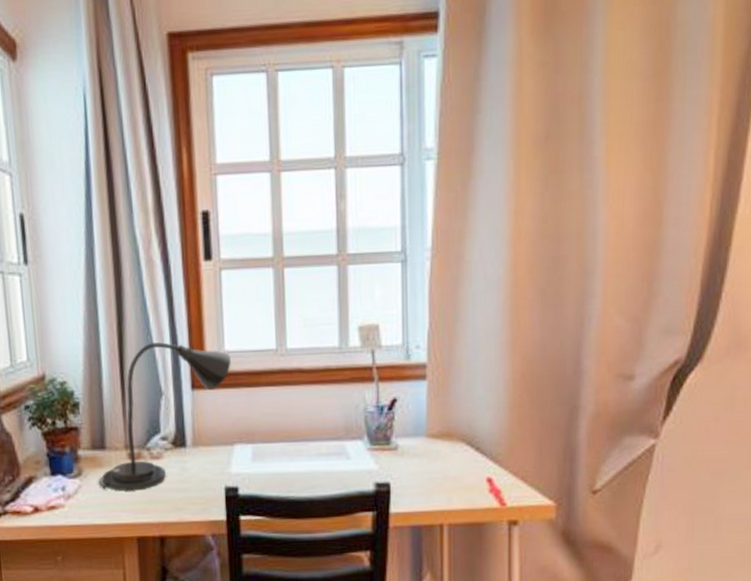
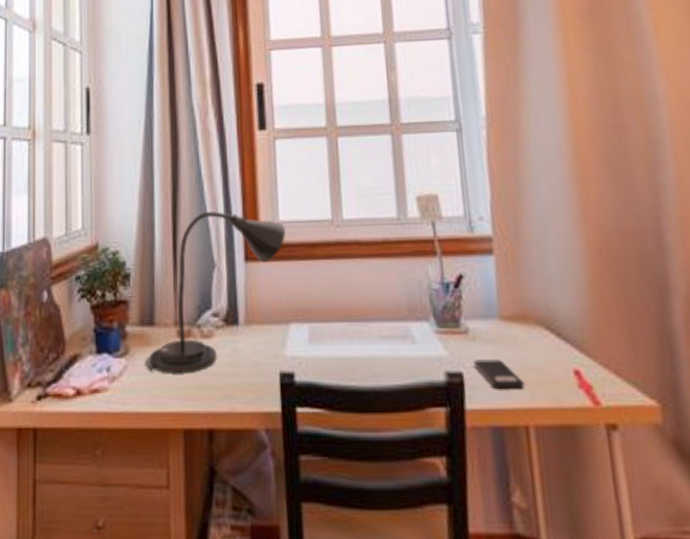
phone: none [400,471,443,496] -> present [474,359,525,390]

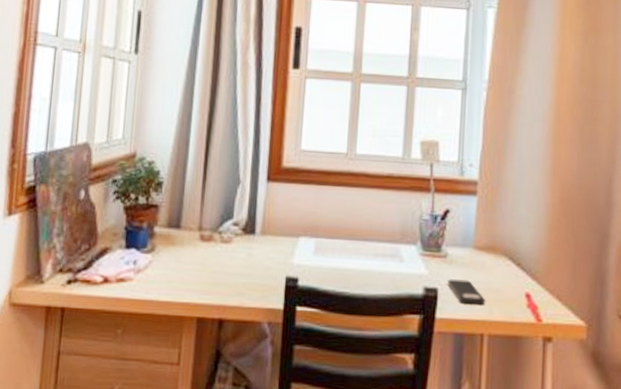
desk lamp: present [145,211,286,374] -> none [168,135,306,271]

